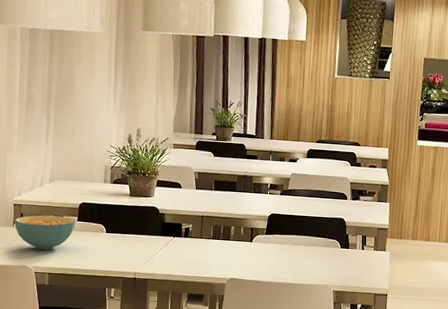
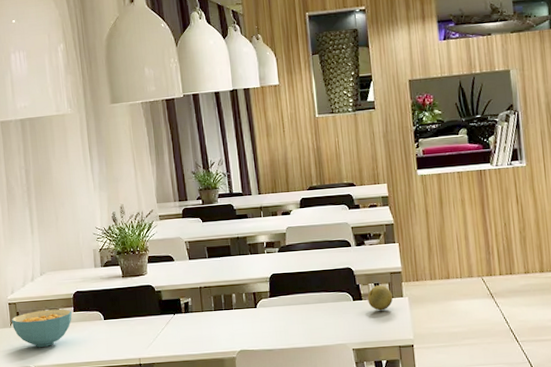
fruit: none [354,238,376,261] -> present [367,285,393,311]

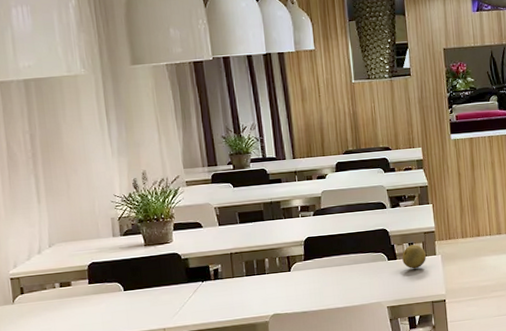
cereal bowl: present [11,309,72,347] -> none [13,281,87,324]

